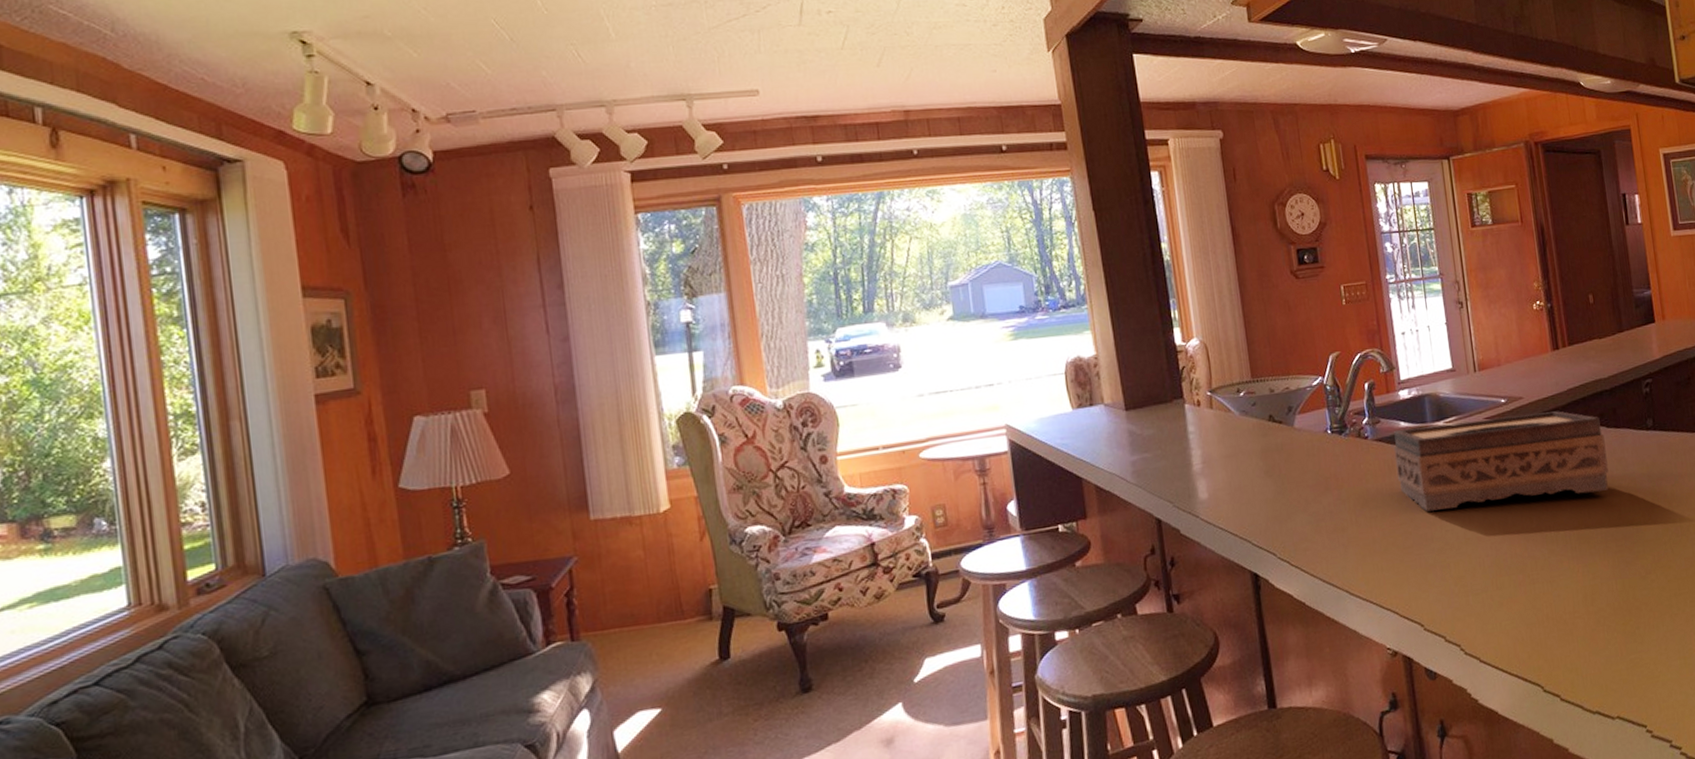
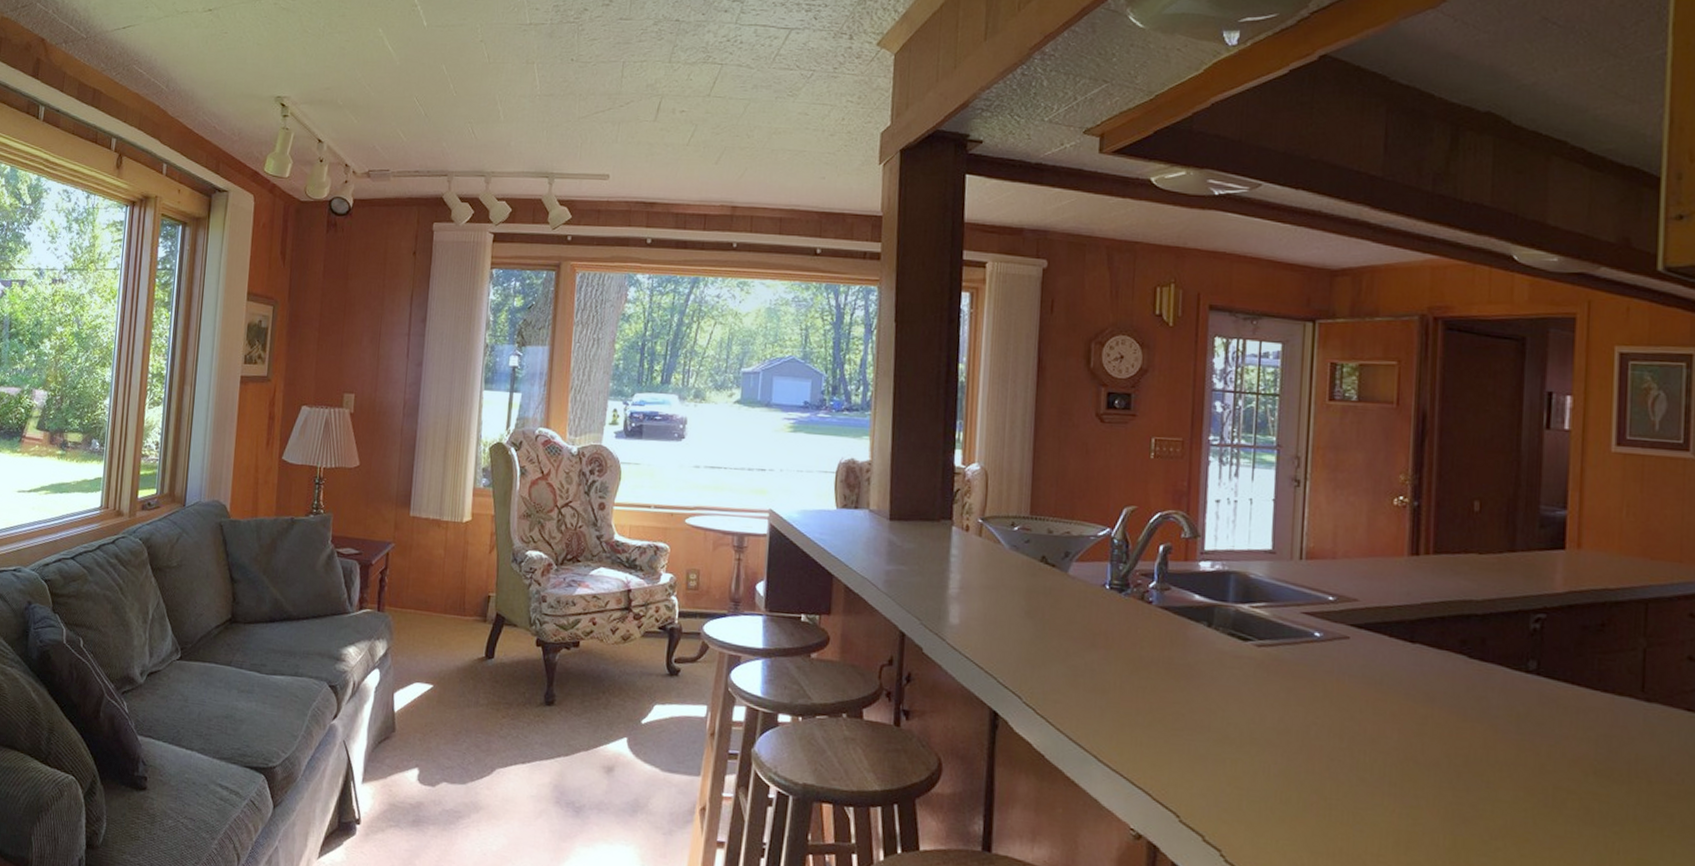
tissue box: present [1393,411,1609,512] -> none [1179,603,1463,729]

